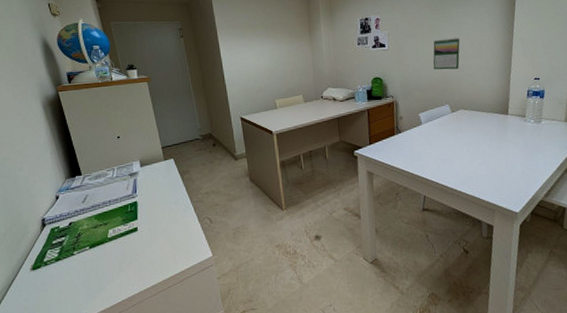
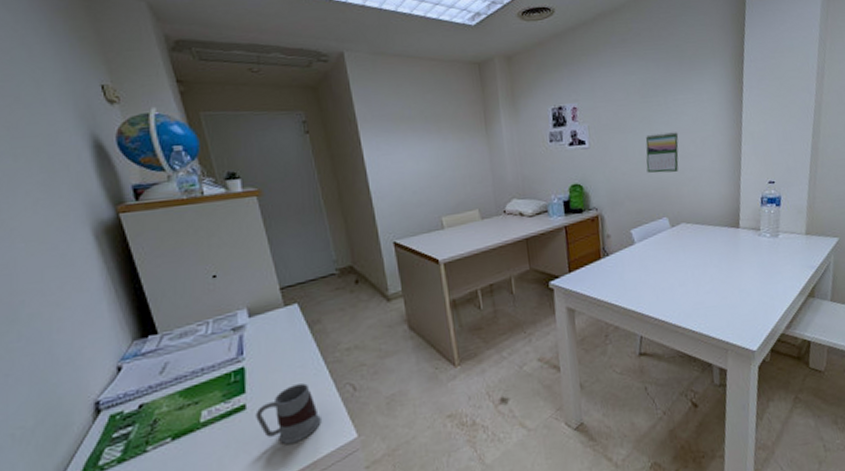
mug: none [144,215,188,258] -> present [255,383,321,445]

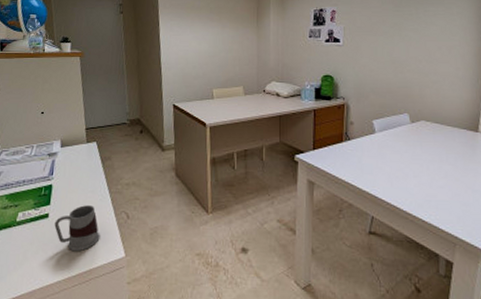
calendar: present [645,132,679,173] -> none [393,39,426,74]

